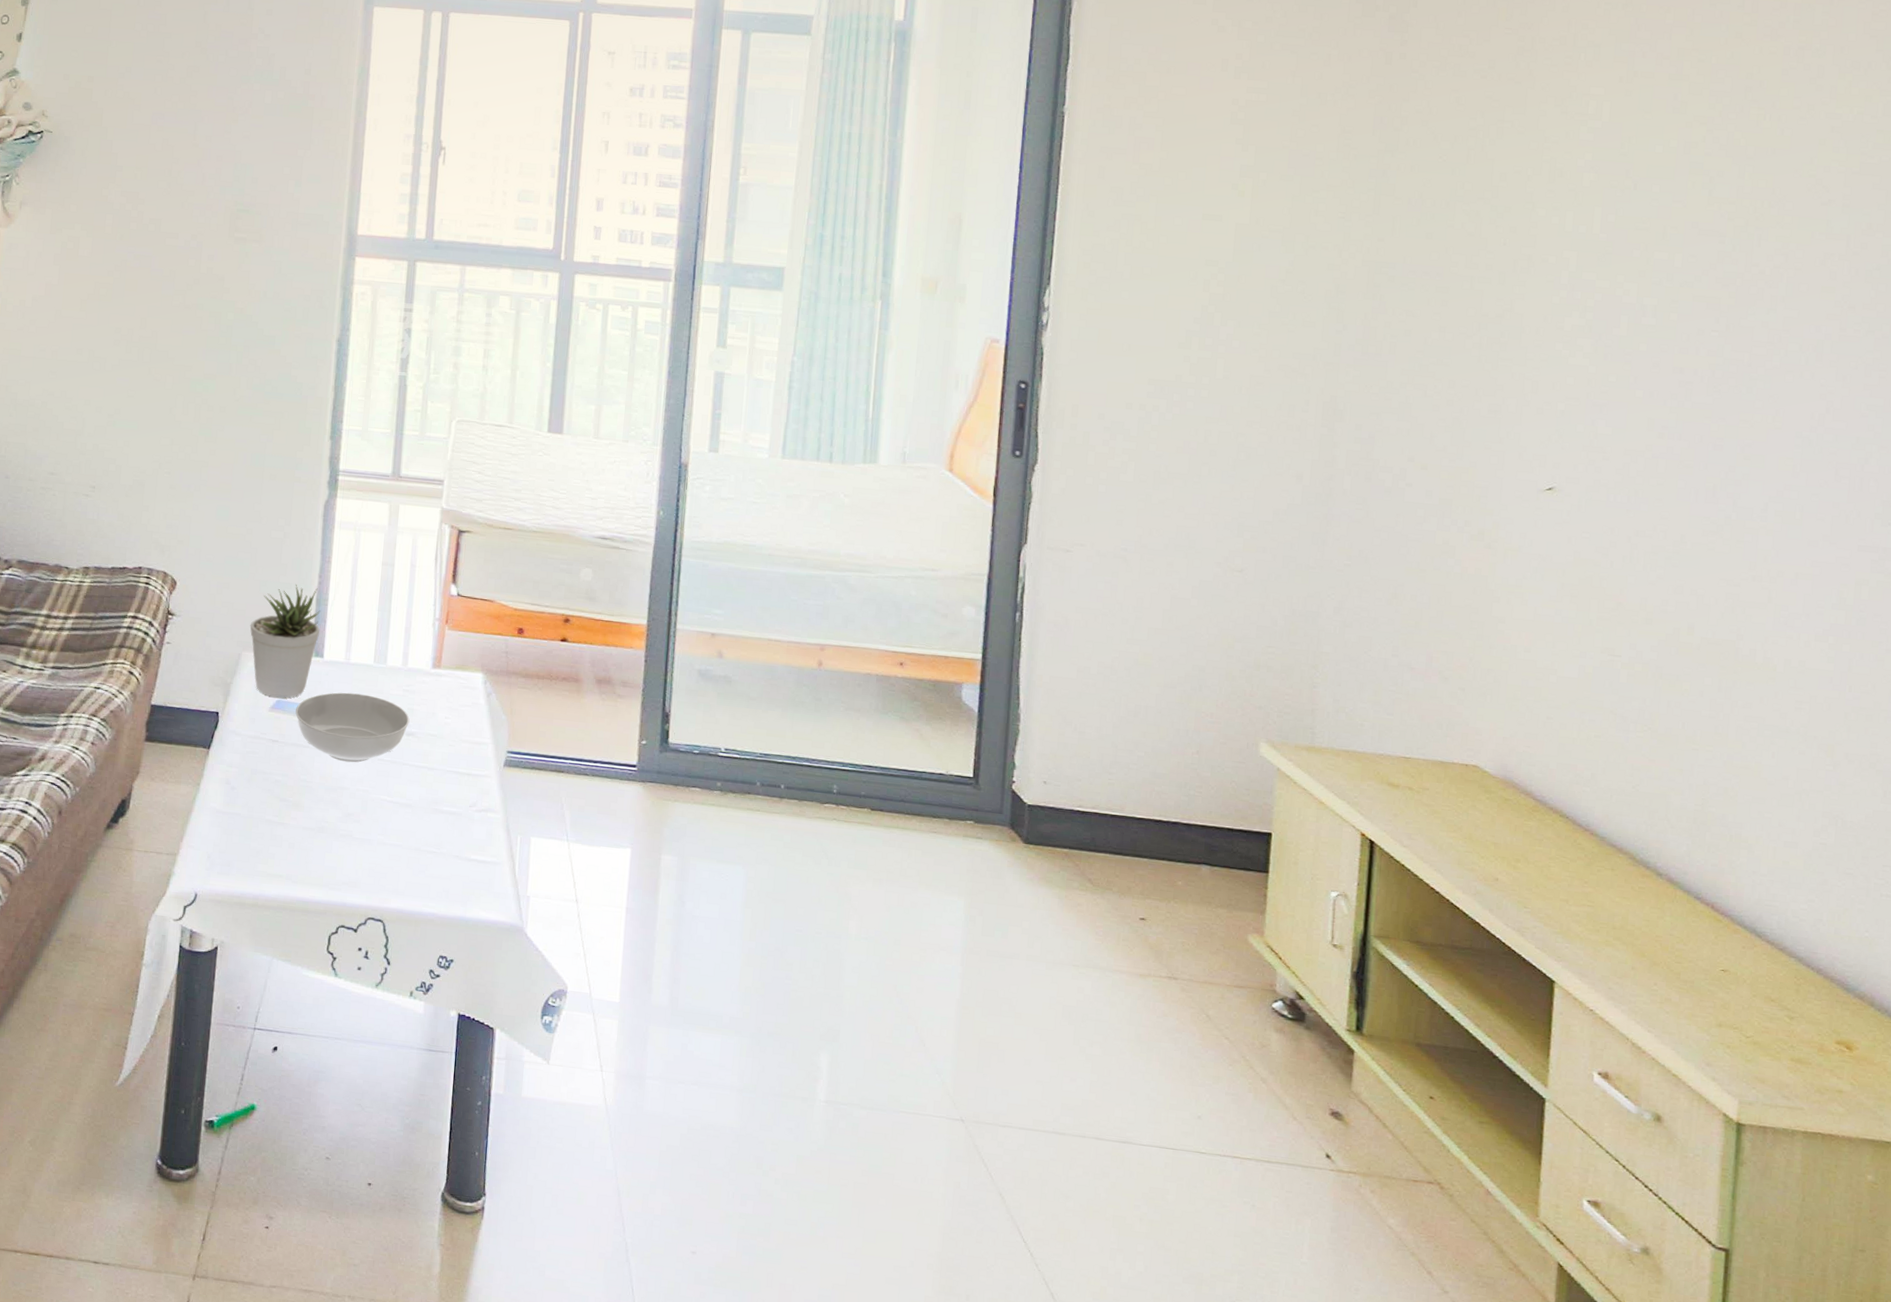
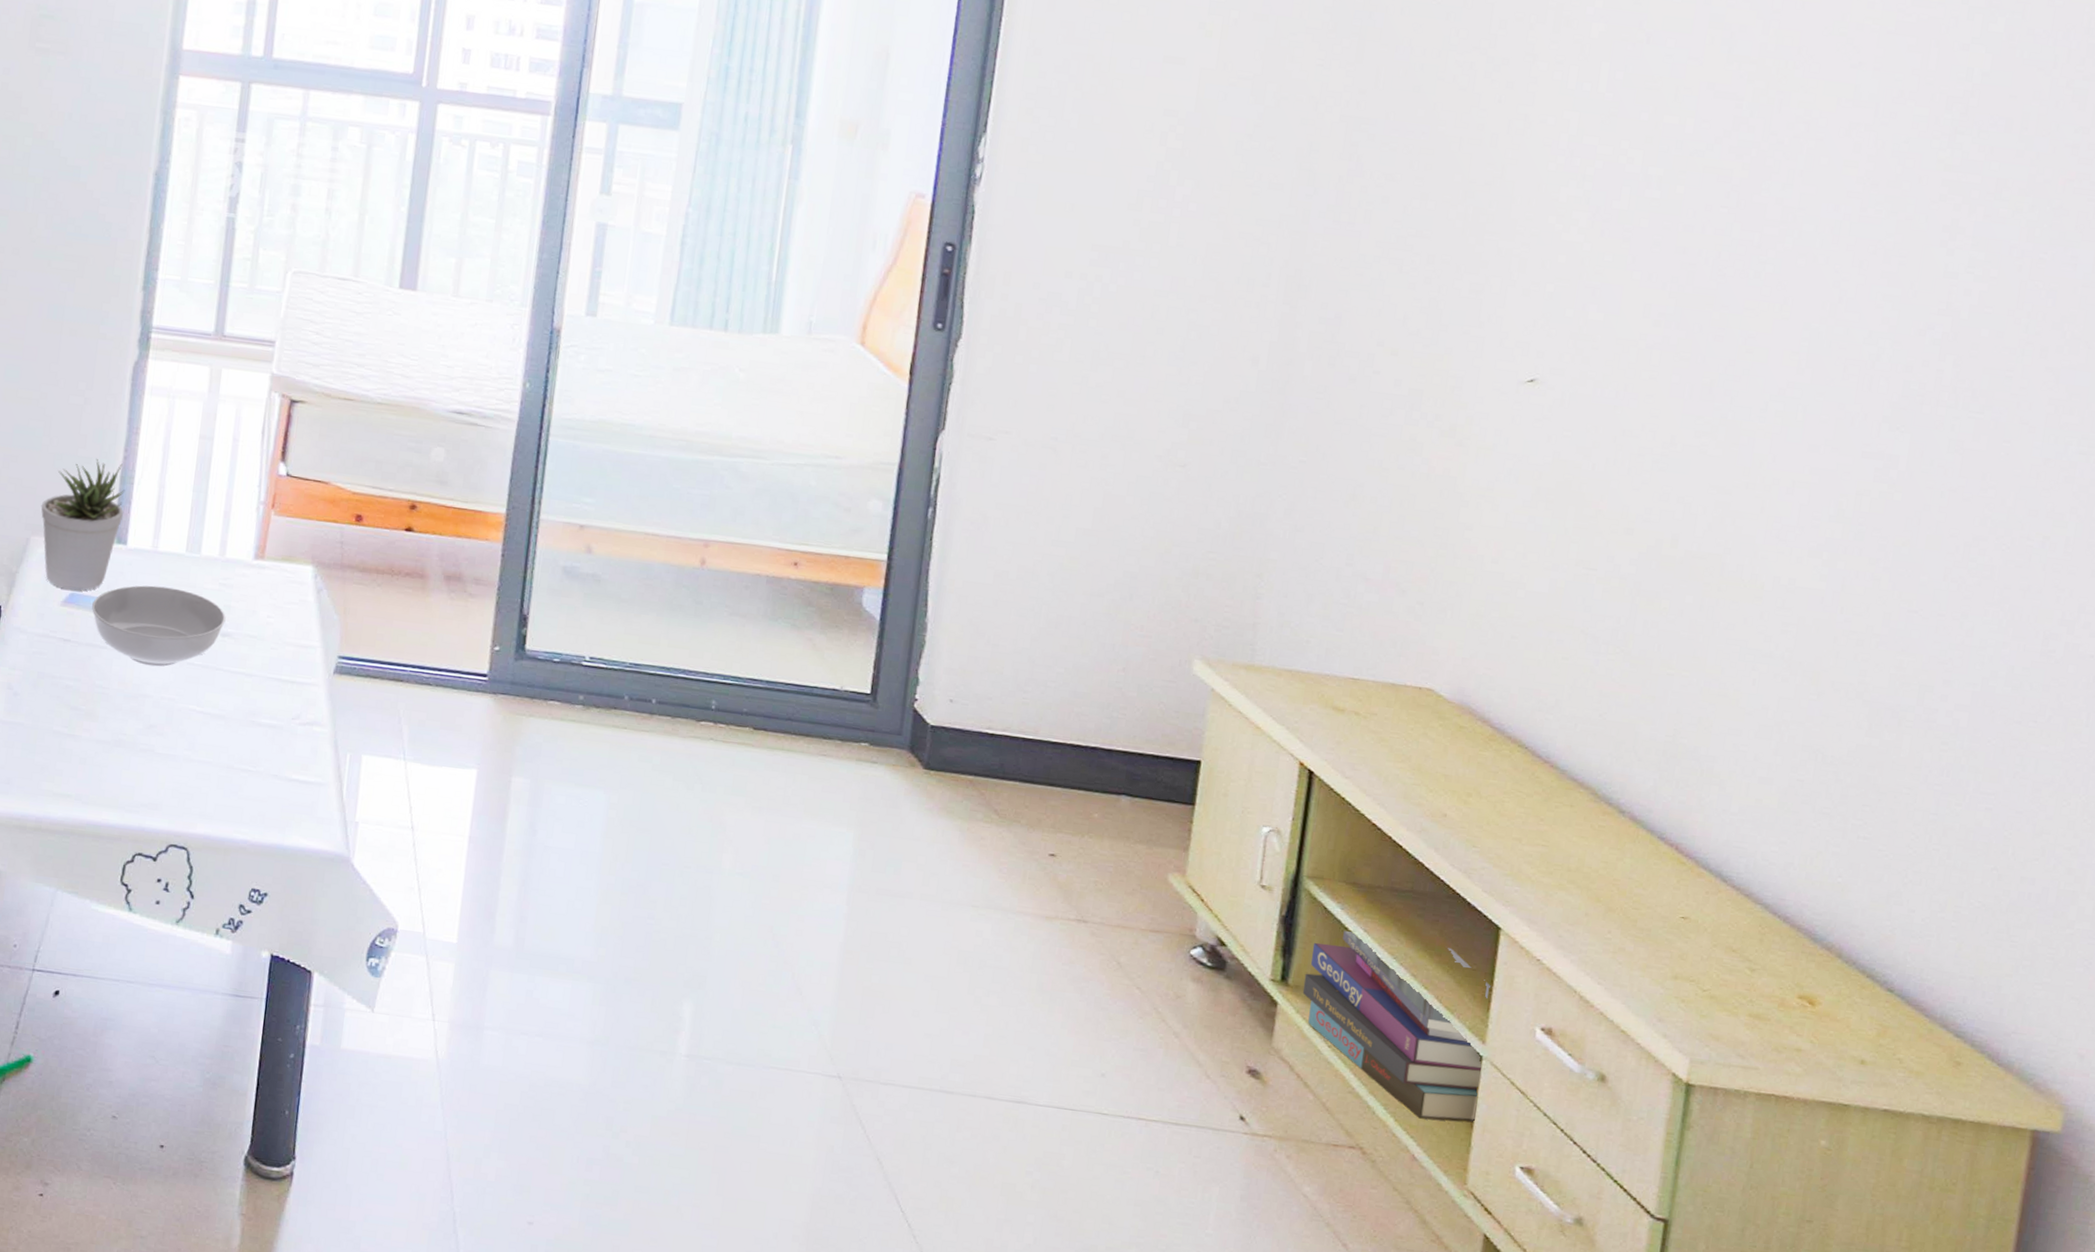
books: none [1376,985,1551,1160] -> present [1302,931,1493,1123]

